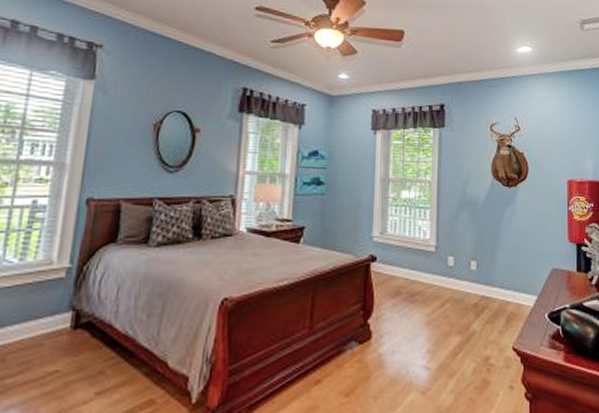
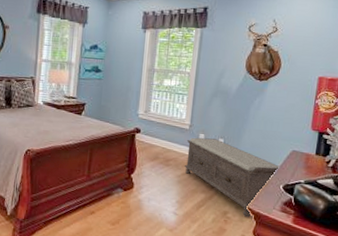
bench: none [433,261,542,361] -> present [184,137,281,218]

